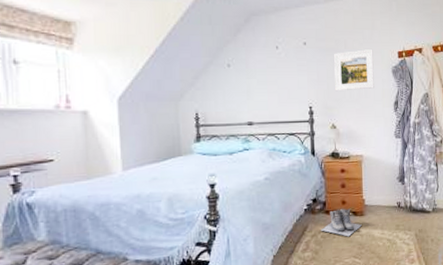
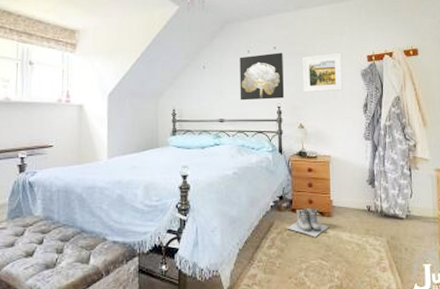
wall art: none [267,49,316,101] -> present [239,52,285,101]

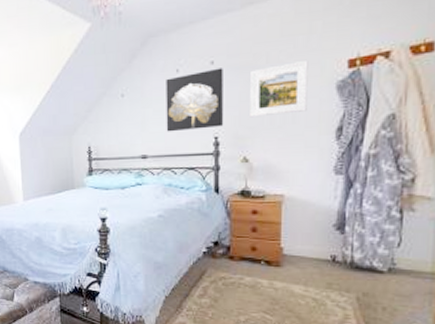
boots: present [287,208,329,237] -> none [222,256,277,289]

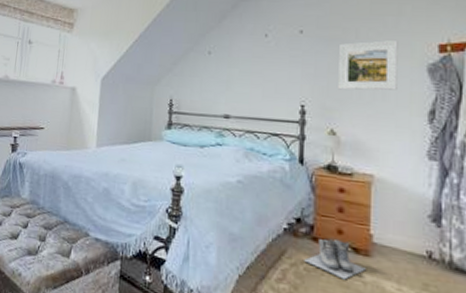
wall art: present [166,68,224,132] -> none [251,37,312,96]
boots: none [222,256,277,289] -> present [304,239,366,280]

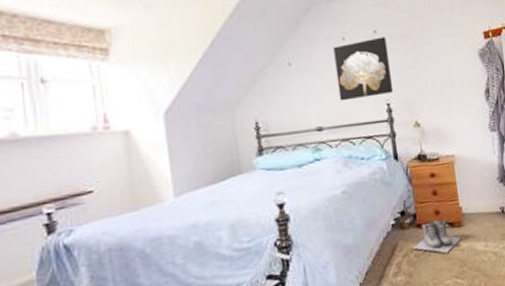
wall art: none [251,37,312,96] -> present [333,37,394,101]
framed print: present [338,40,398,91] -> none [410,32,460,84]

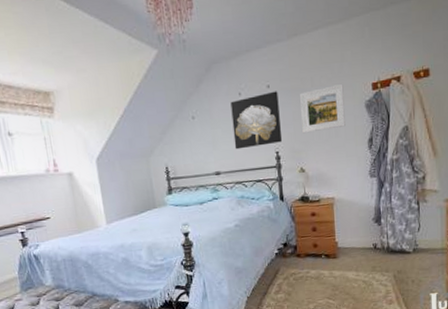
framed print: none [410,32,460,84] -> present [300,84,346,134]
boots: present [413,219,461,254] -> none [293,251,335,279]

